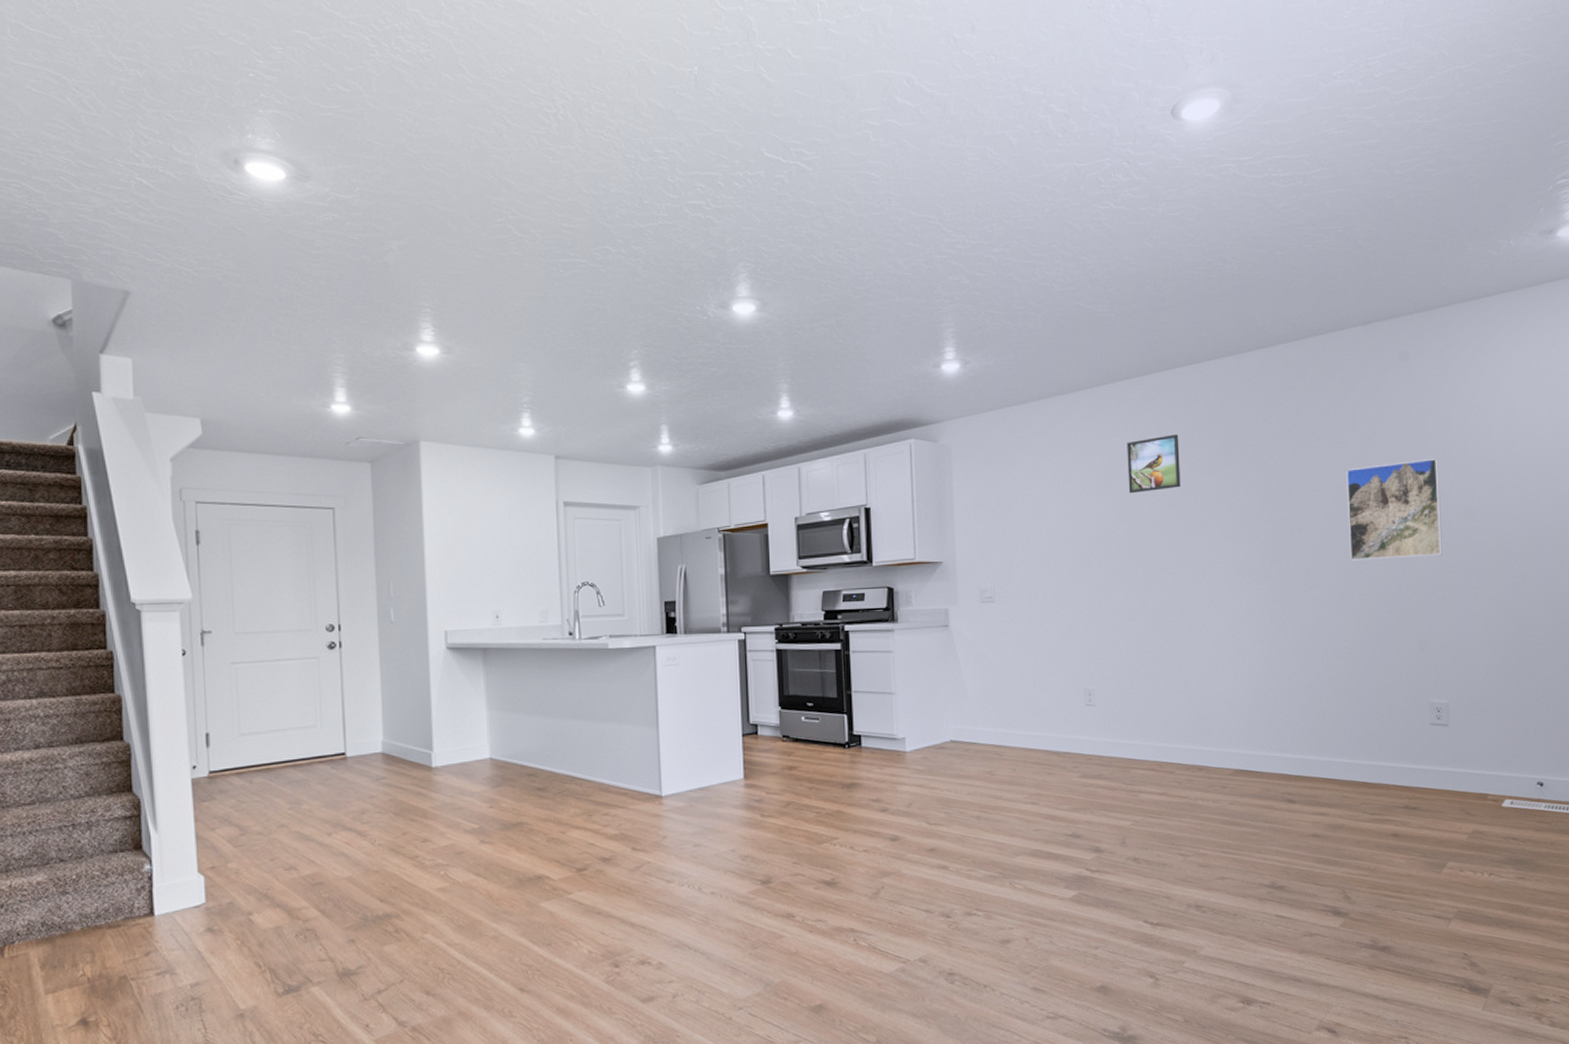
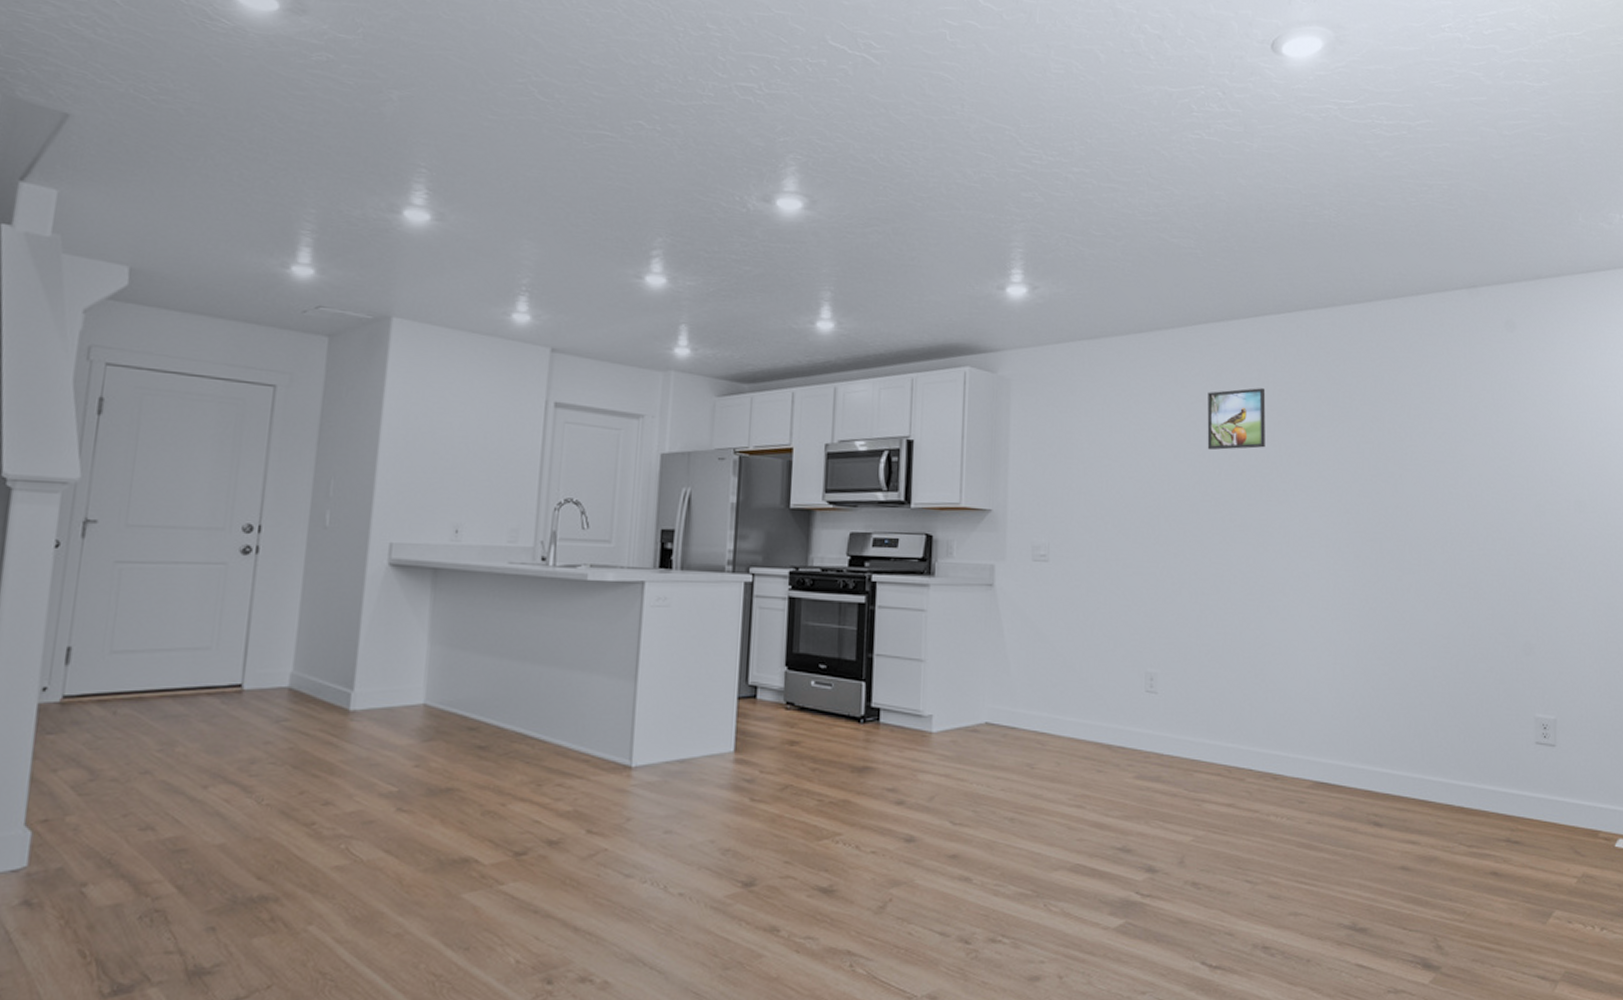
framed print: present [1346,458,1442,561] -> none [1447,439,1550,549]

